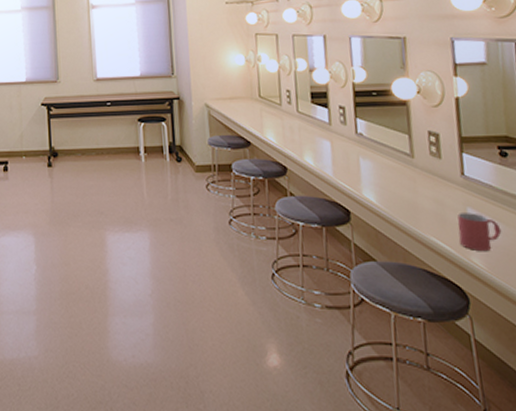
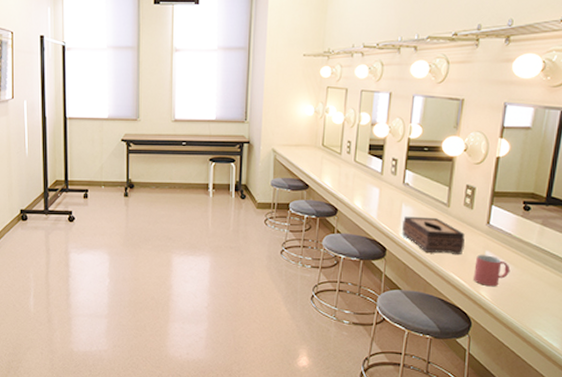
tissue box: none [363,171,441,214] -> present [402,216,465,254]

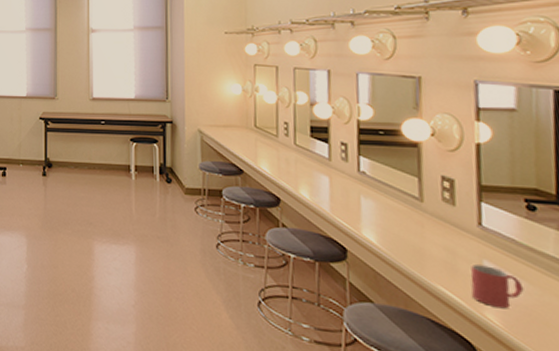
tissue box: present [402,216,465,254] -> none [364,211,452,263]

